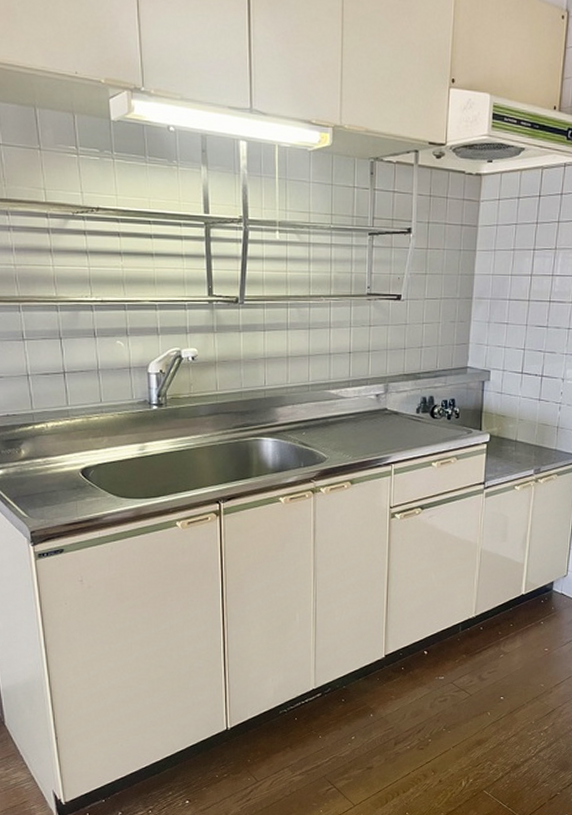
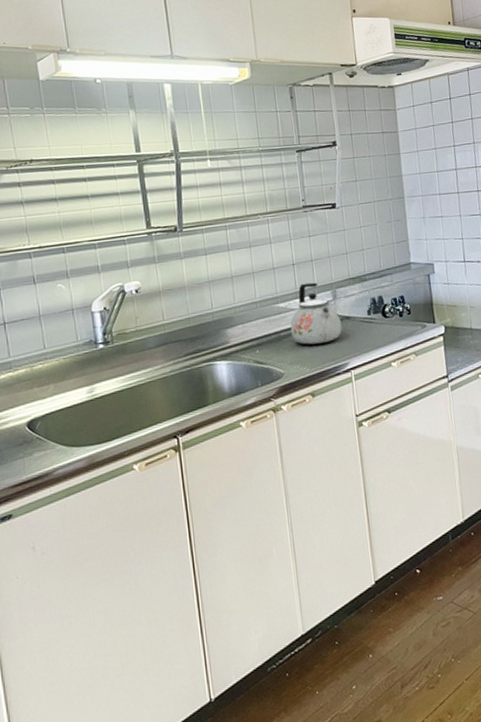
kettle: none [338,373,389,434] -> present [290,282,342,345]

